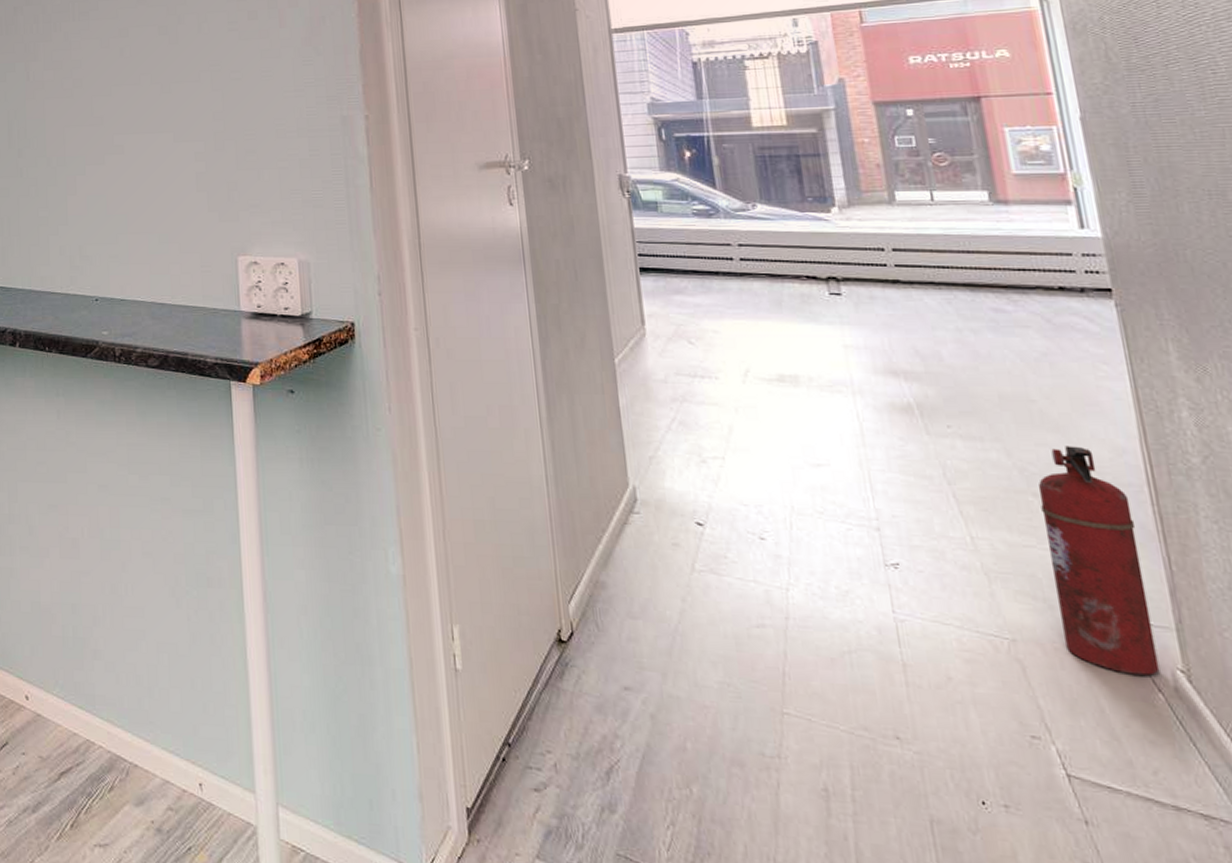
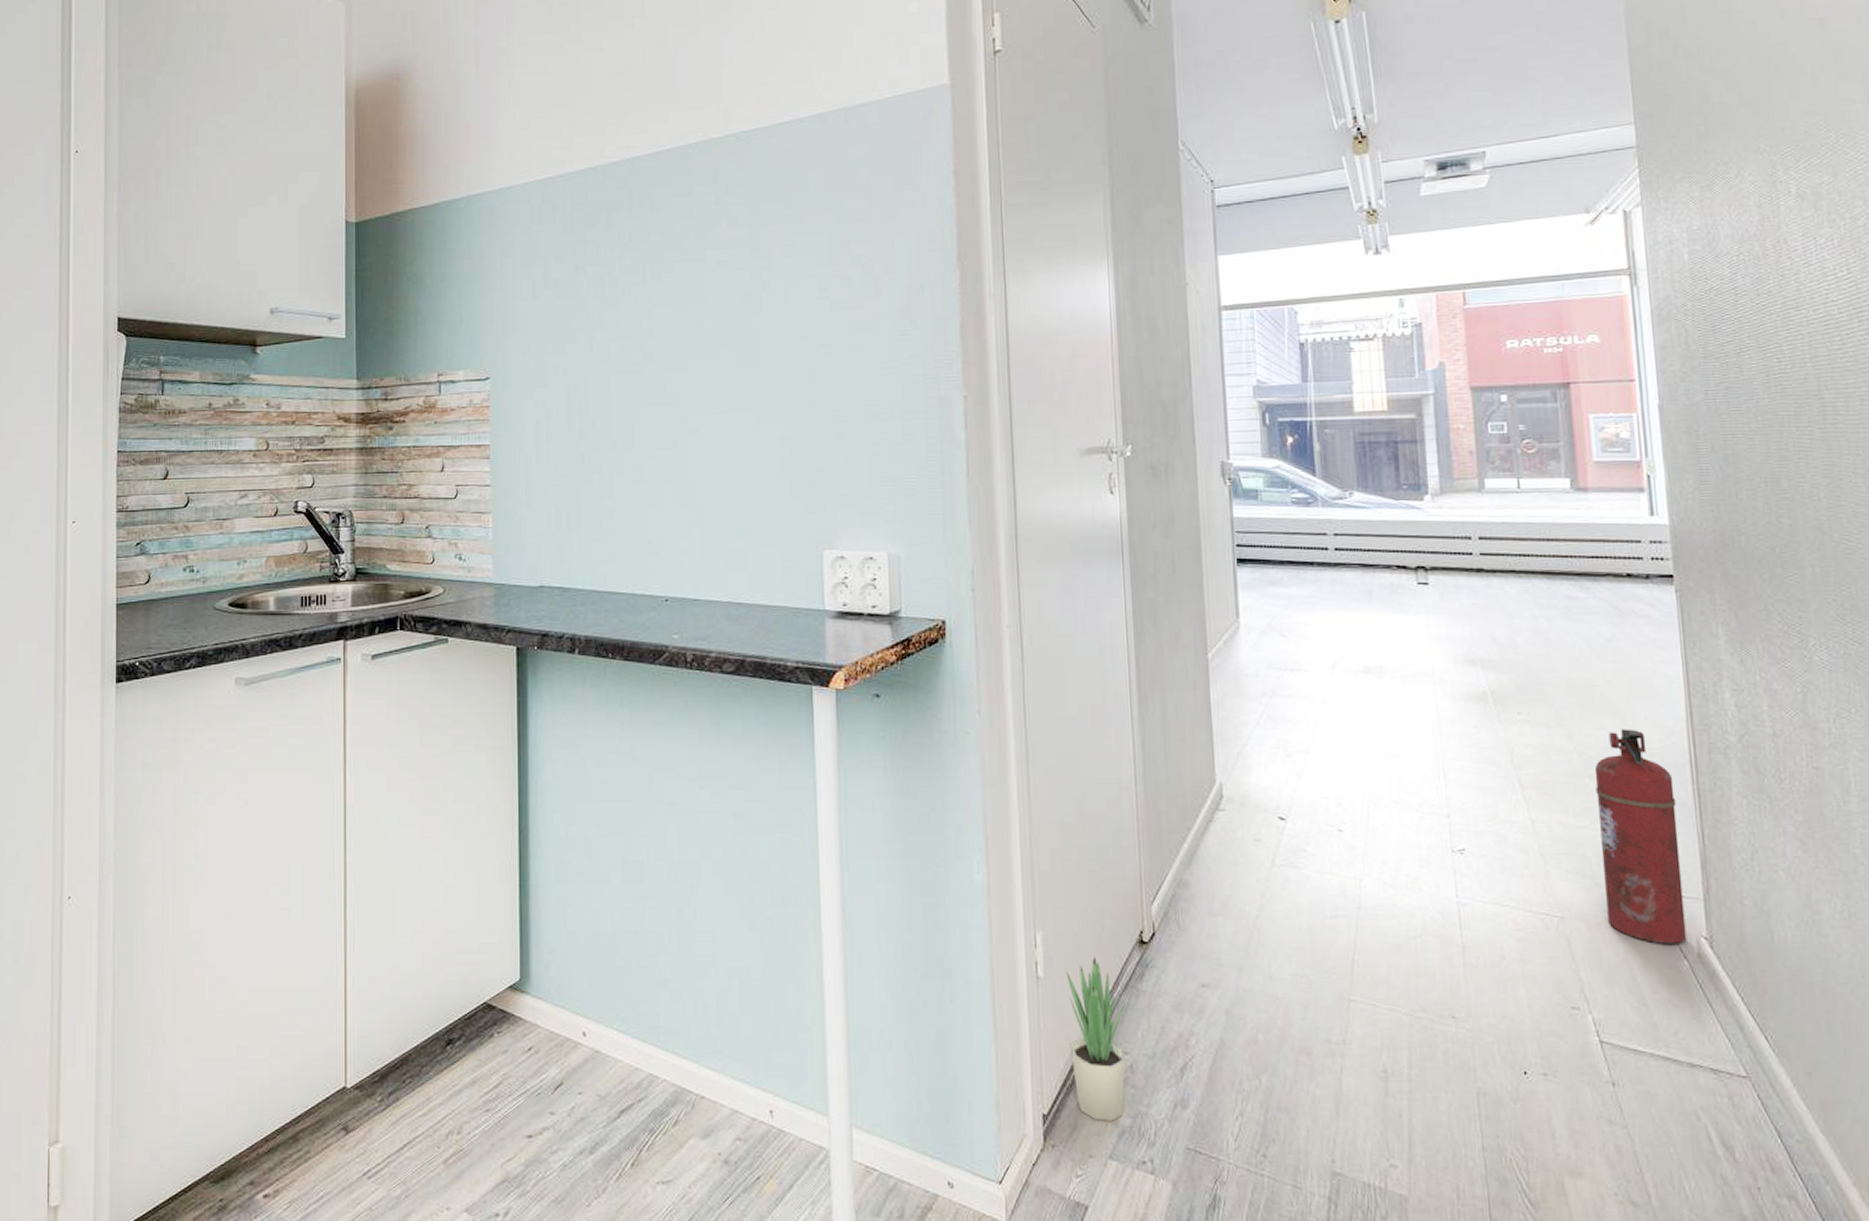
potted plant: none [485,653,550,820] -> present [1066,957,1126,1121]

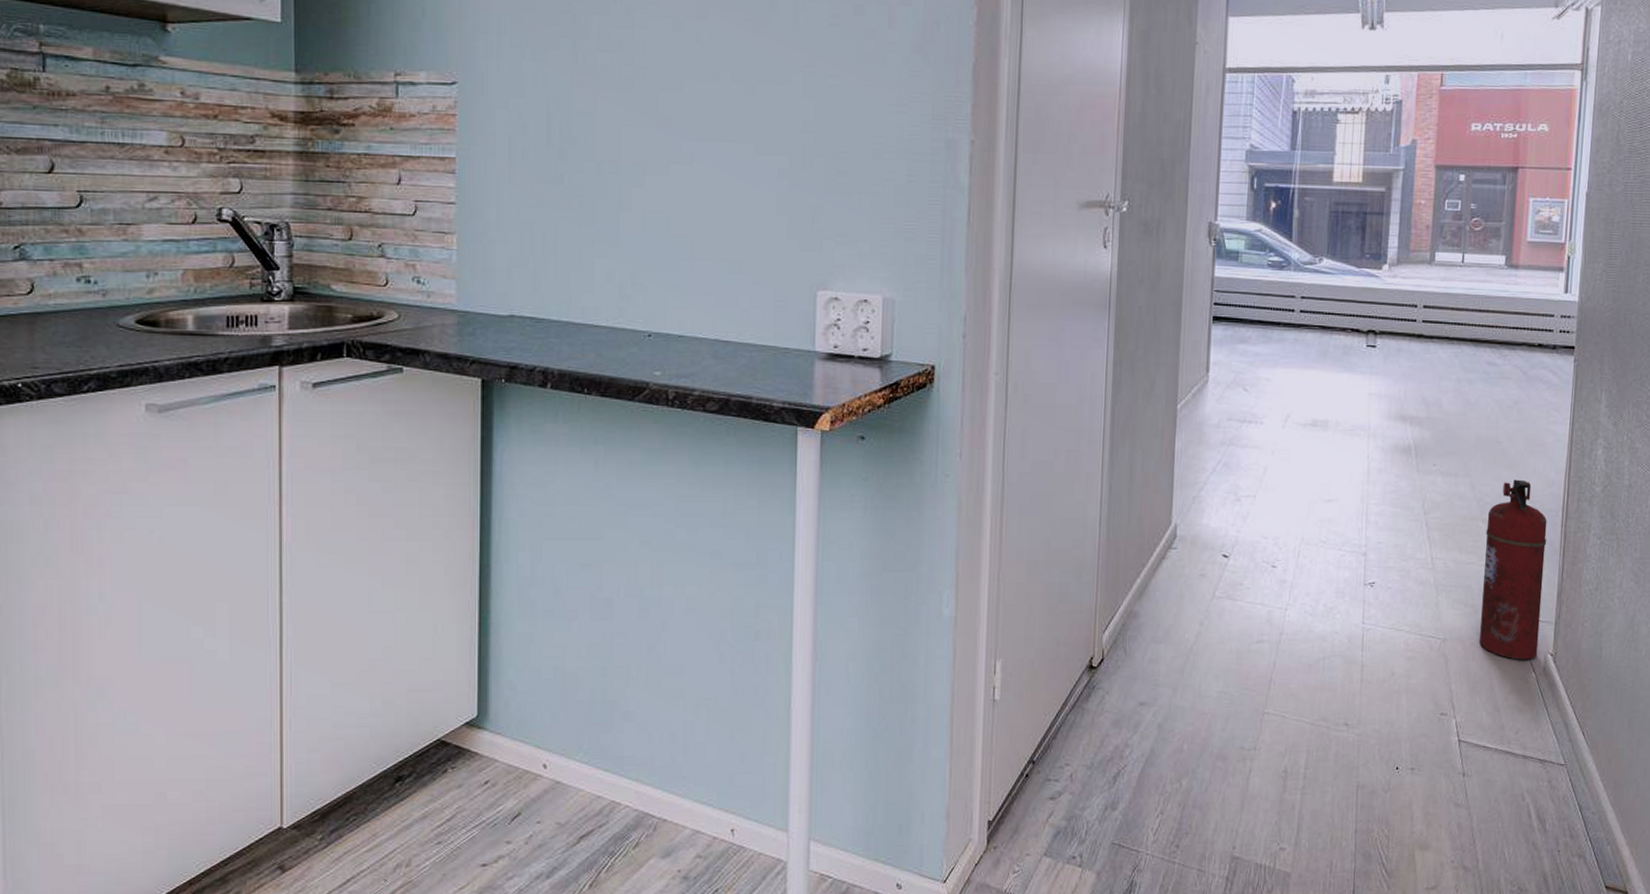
potted plant: present [1066,957,1126,1121] -> none [1018,681,1071,824]

